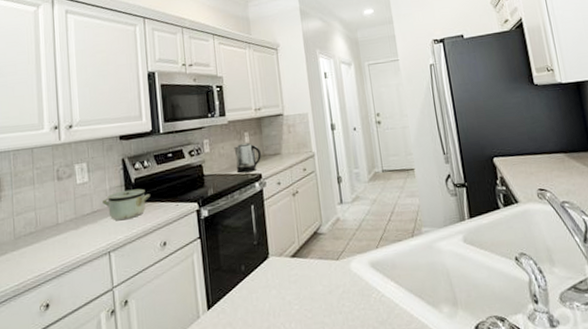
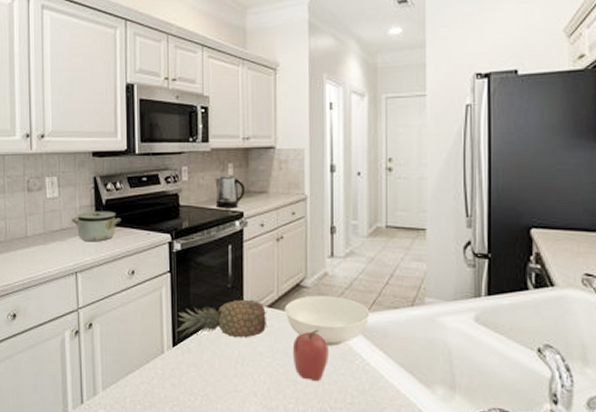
fruit: none [210,252,293,299] -> present [176,299,268,338]
bowl: none [306,237,379,284] -> present [285,295,370,346]
fruit: none [317,271,350,321] -> present [292,329,329,382]

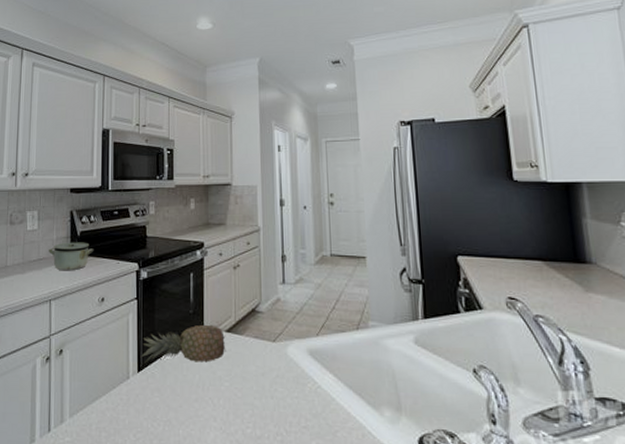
kettle: present [215,175,245,209] -> none [179,209,205,239]
bowl: present [285,295,370,346] -> none [242,320,320,369]
fruit: present [292,329,329,382] -> none [249,353,283,406]

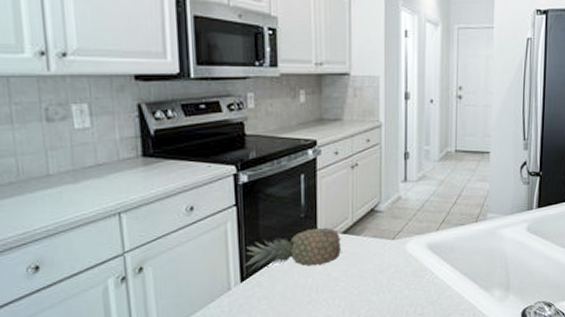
saucepan: present [49,242,94,271] -> none [110,142,176,178]

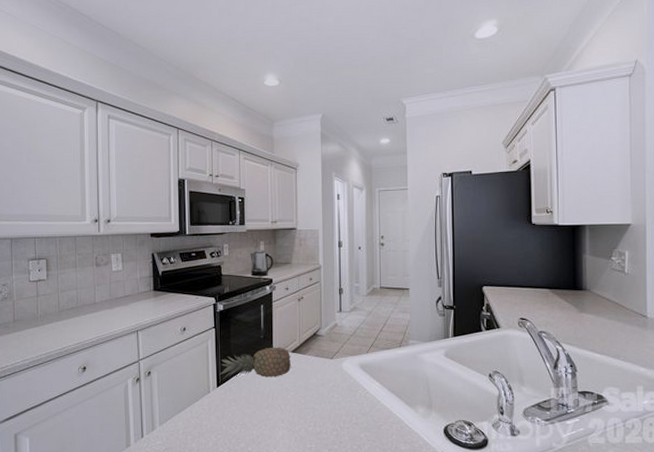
kettle: none [285,102,318,137] -> present [250,250,273,277]

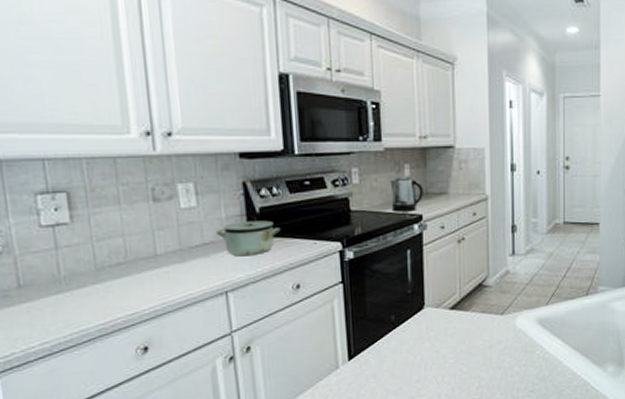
saucepan: none [134,280,175,306] -> present [217,220,281,257]
fruit: present [220,347,292,379] -> none [352,303,450,349]

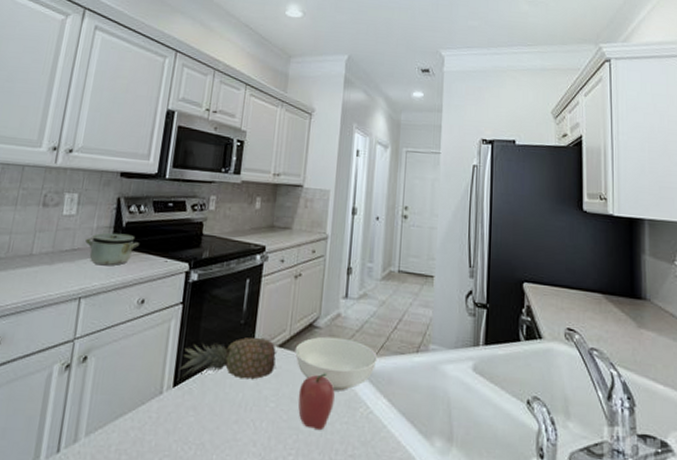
fruit: none [352,303,450,349] -> present [179,337,276,380]
kettle: present [390,176,423,212] -> none [238,208,270,242]
bowl: none [467,292,549,340] -> present [295,336,378,391]
fruit: none [476,326,511,376] -> present [297,373,335,431]

